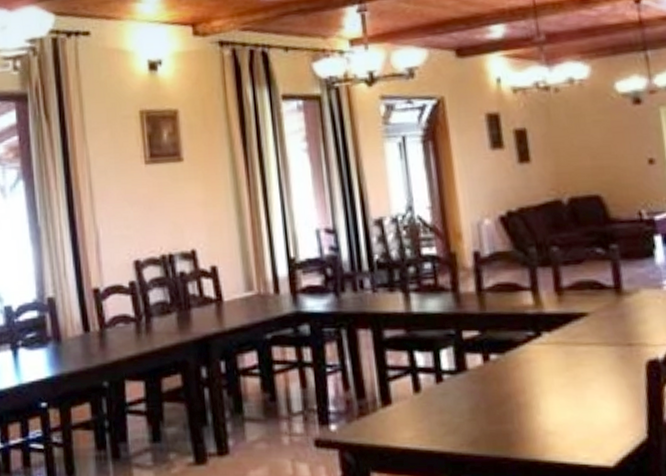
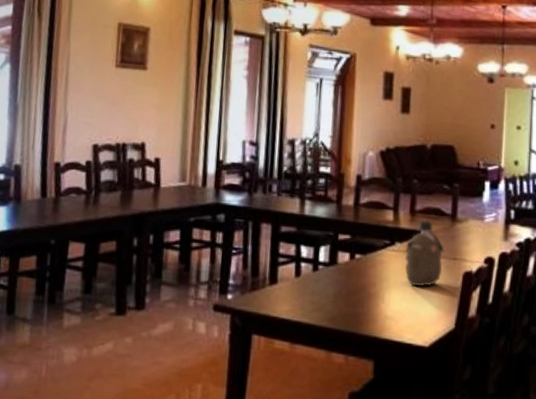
water bottle: none [557,298,615,387] -> present [405,220,445,287]

